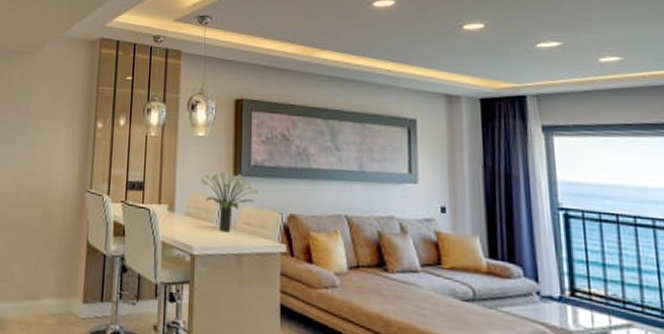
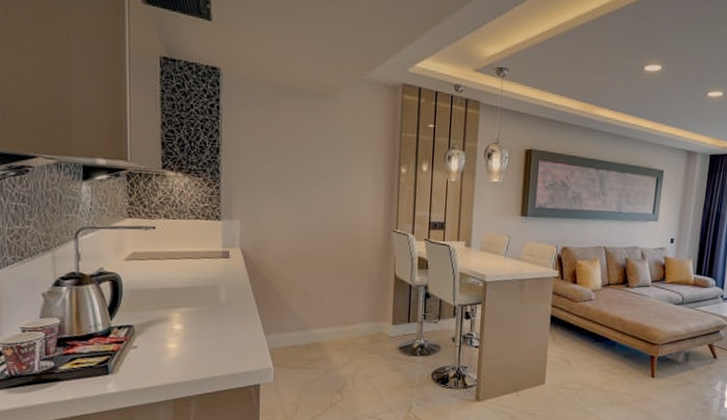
flower arrangement: present [201,169,258,233] -> none [493,211,540,263]

